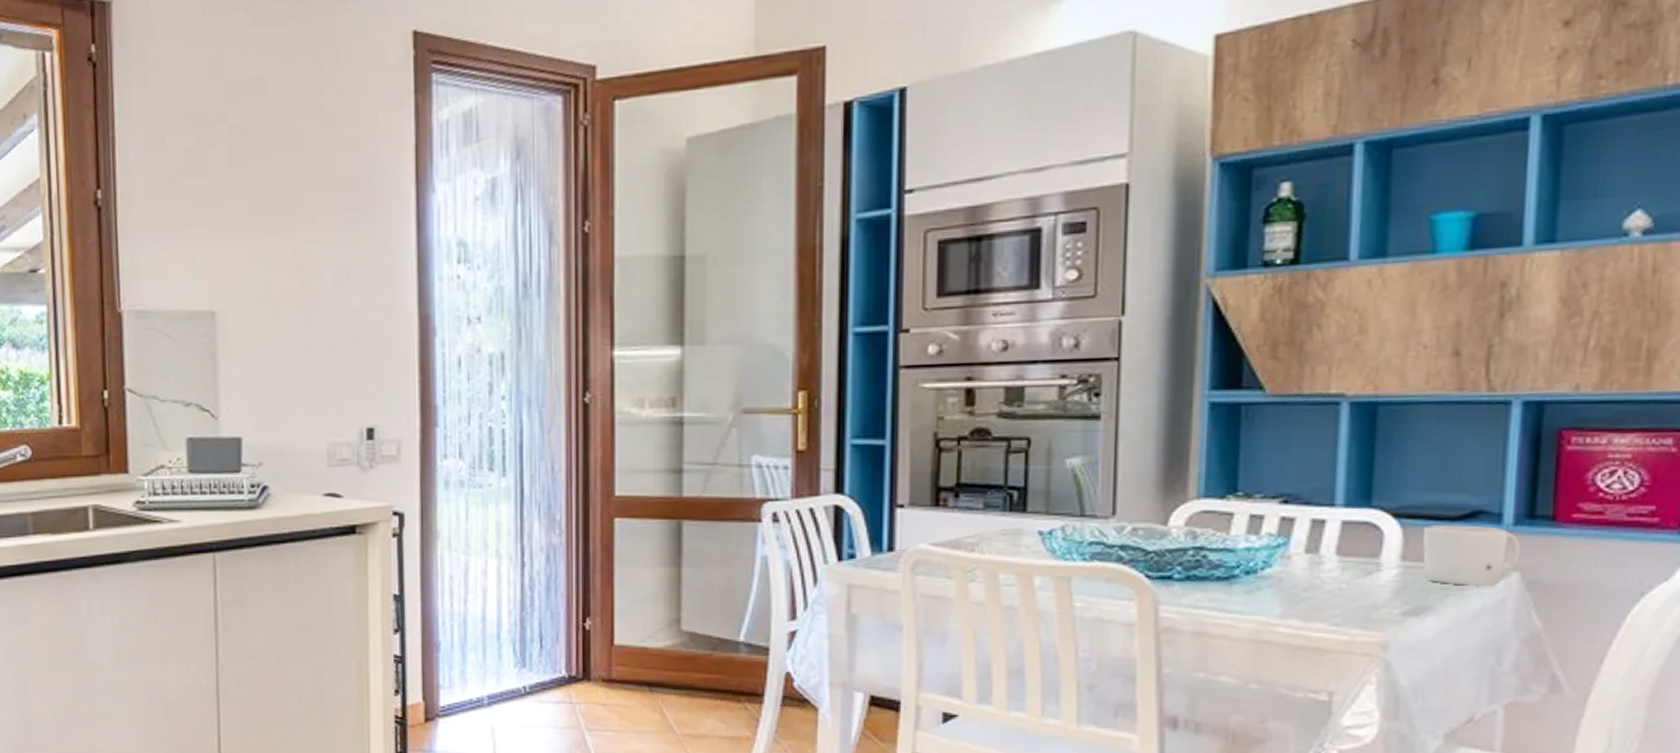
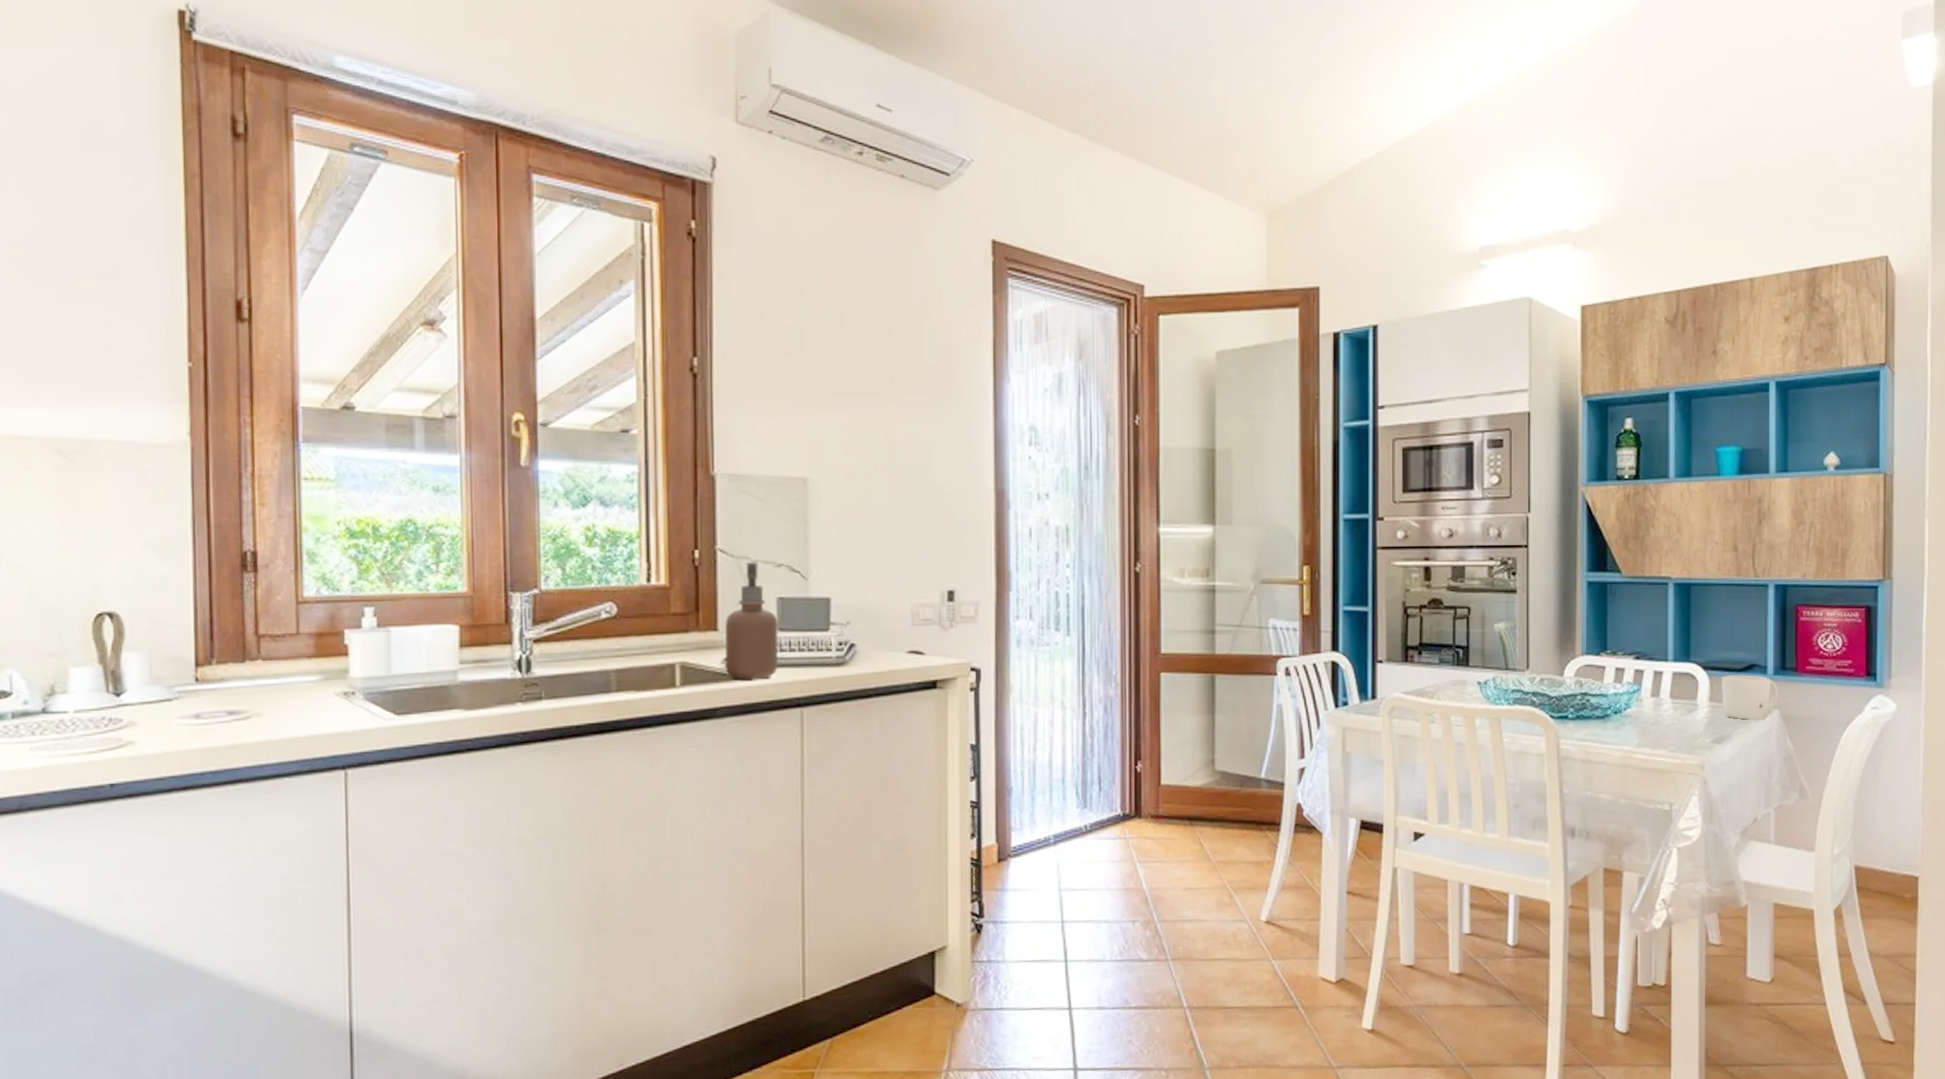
soap dispenser: none [135,402,190,524] -> present [724,562,779,680]

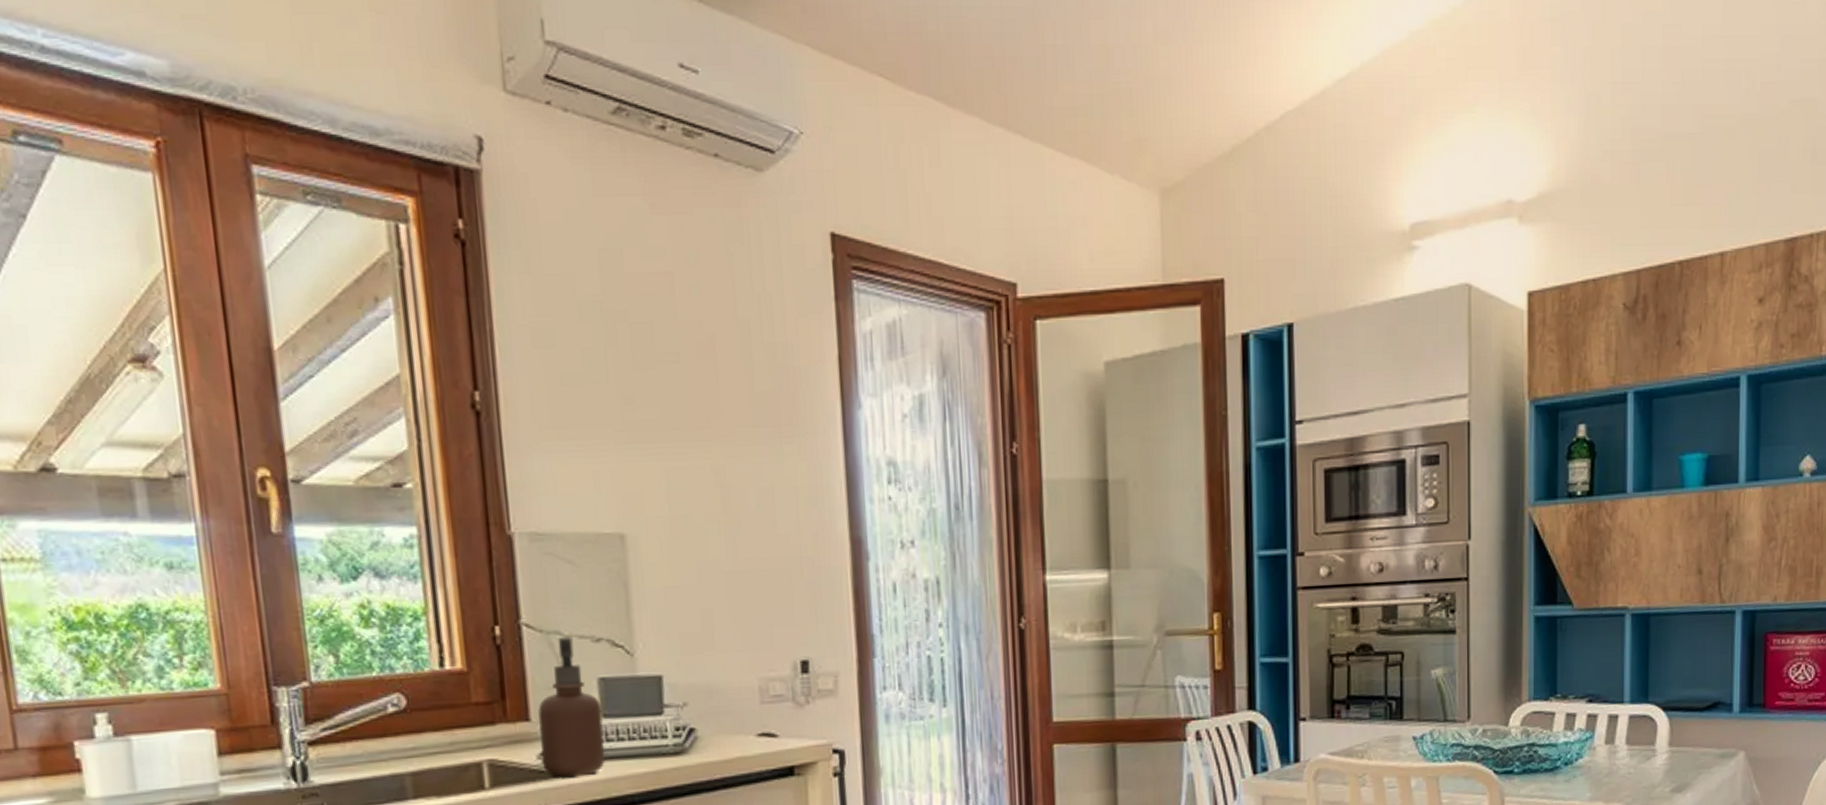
mug: present [1722,675,1778,720] -> none [1683,714,1744,765]

